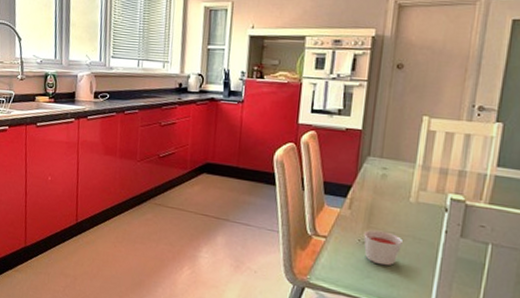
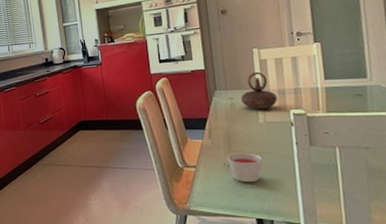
teapot: none [394,143,438,188] -> present [240,71,278,110]

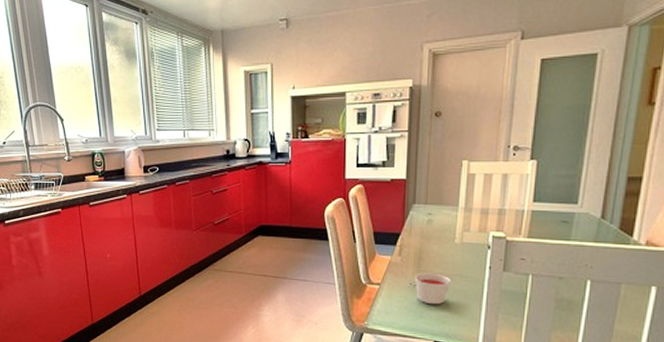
teapot: present [240,71,278,110] -> none [439,186,479,230]

